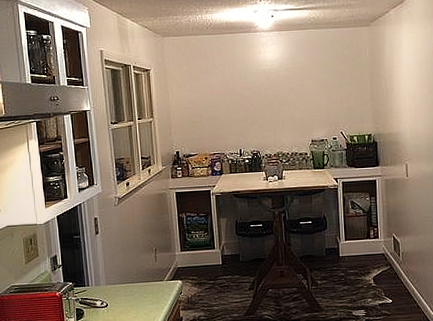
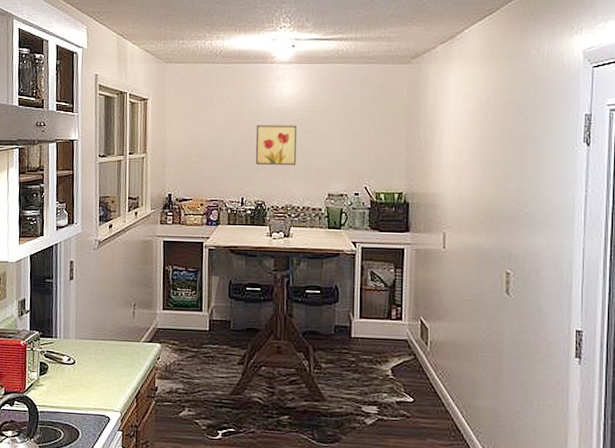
wall art: none [246,84,284,120] -> present [255,125,297,165]

